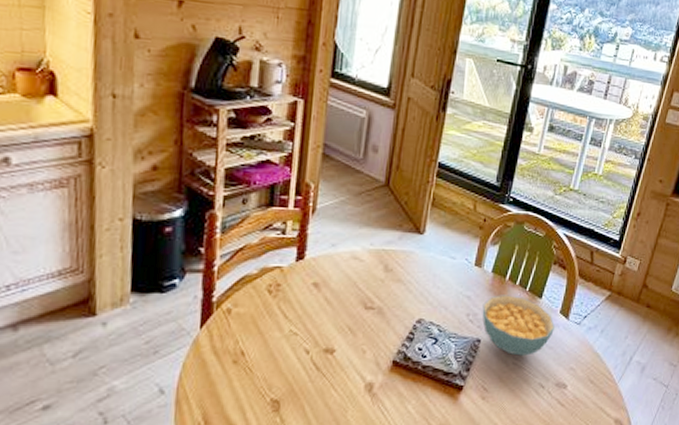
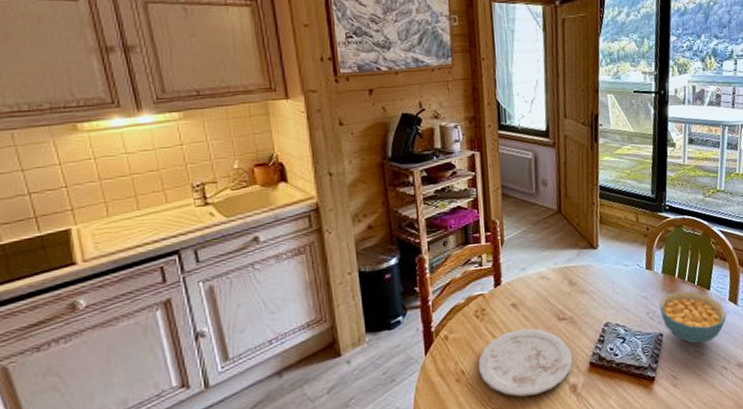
plate: none [261,313,374,390] -> present [478,328,572,397]

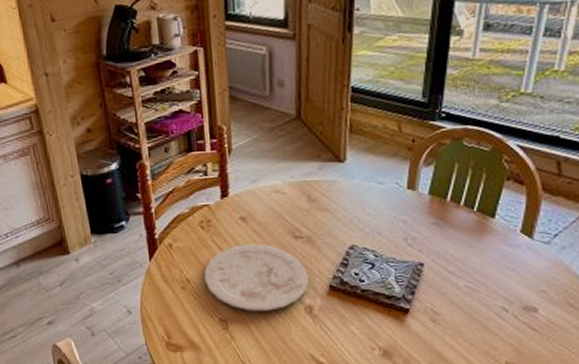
cereal bowl: present [659,290,726,344] -> none [422,216,515,279]

